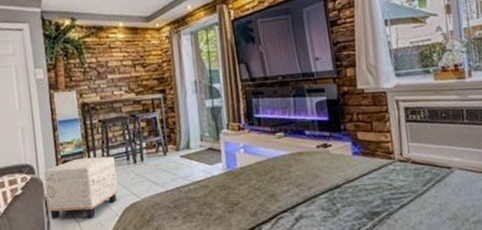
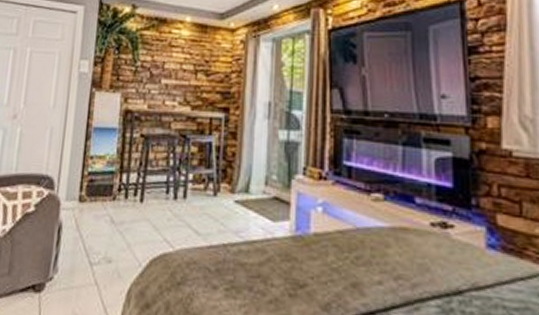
ottoman: present [44,156,118,219] -> none [58,179,151,262]

